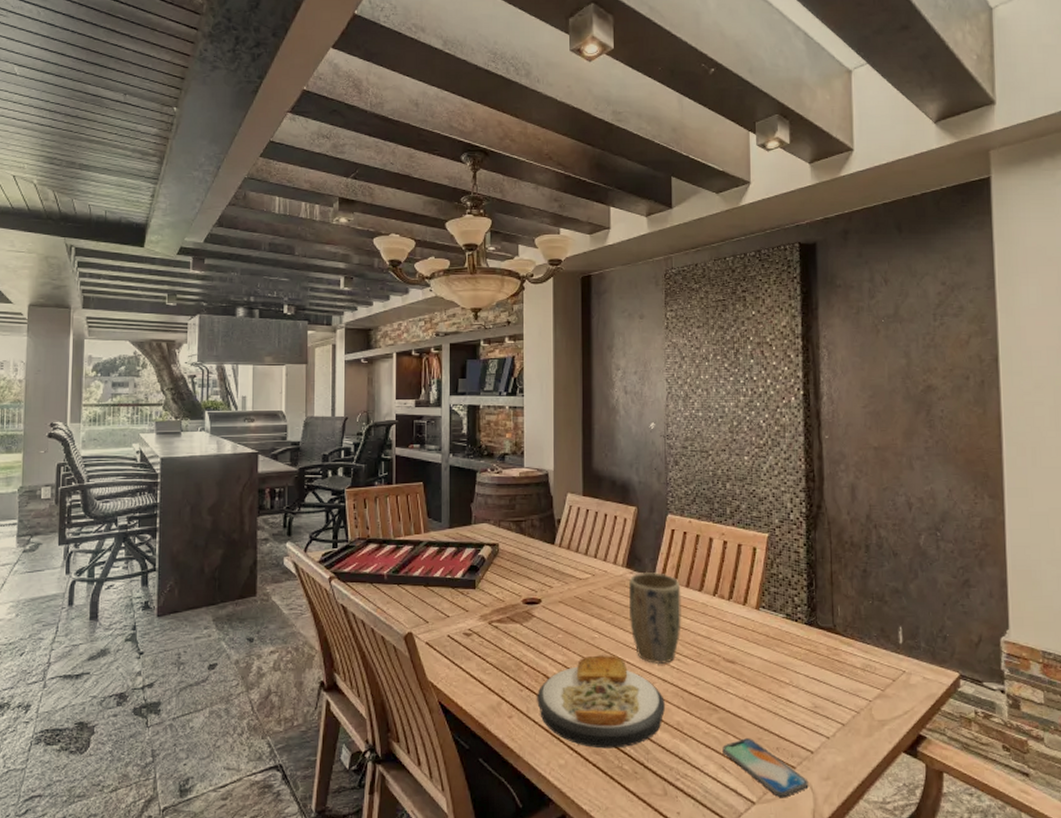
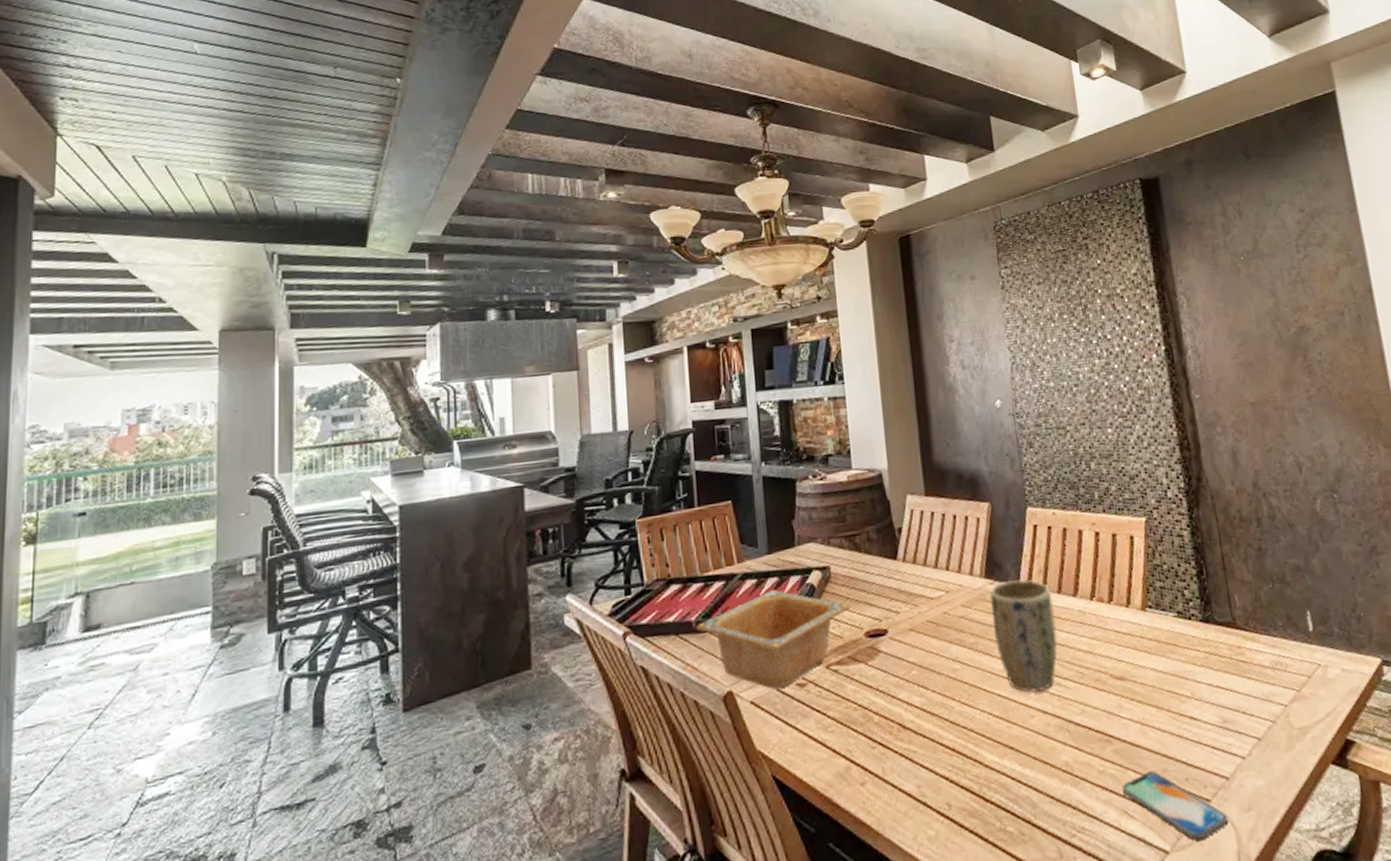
serving bowl: none [387,558,512,636] -> present [696,590,850,690]
plate: present [537,655,666,749] -> none [893,688,1050,810]

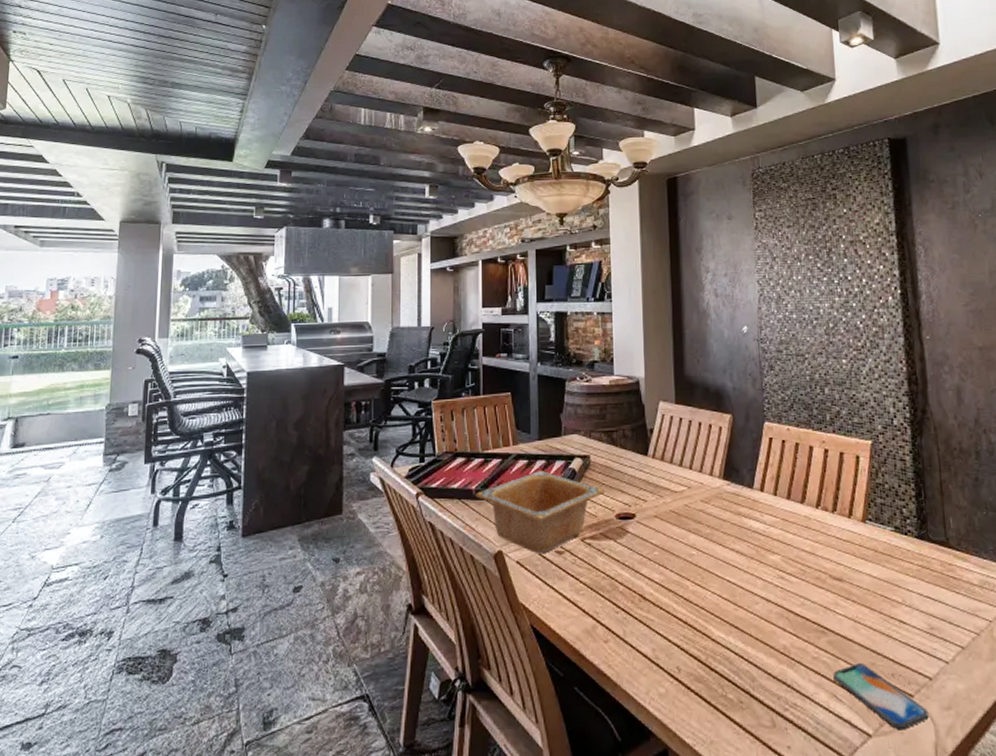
plant pot: present [990,579,1058,693] -> none [727,483,784,582]

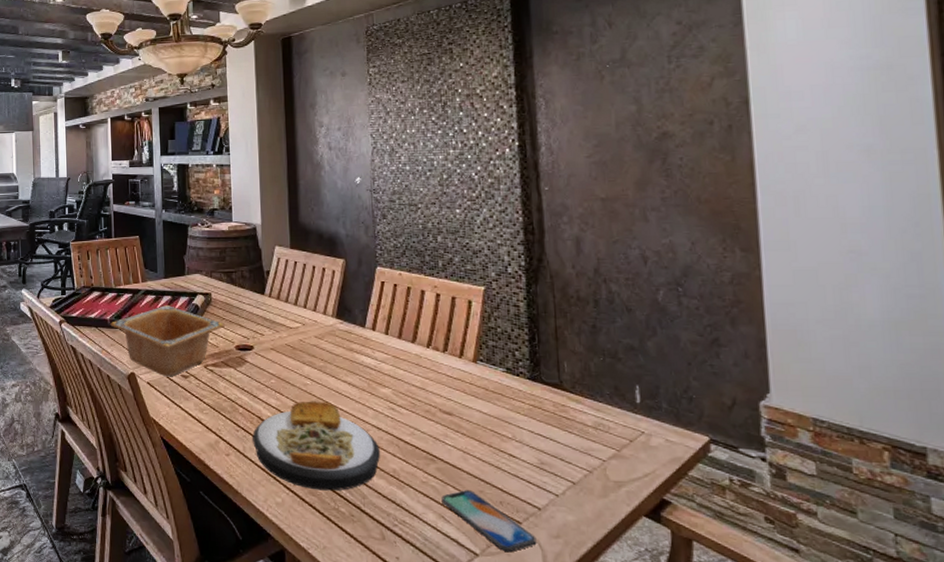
plate: none [634,573,771,676] -> present [252,401,381,491]

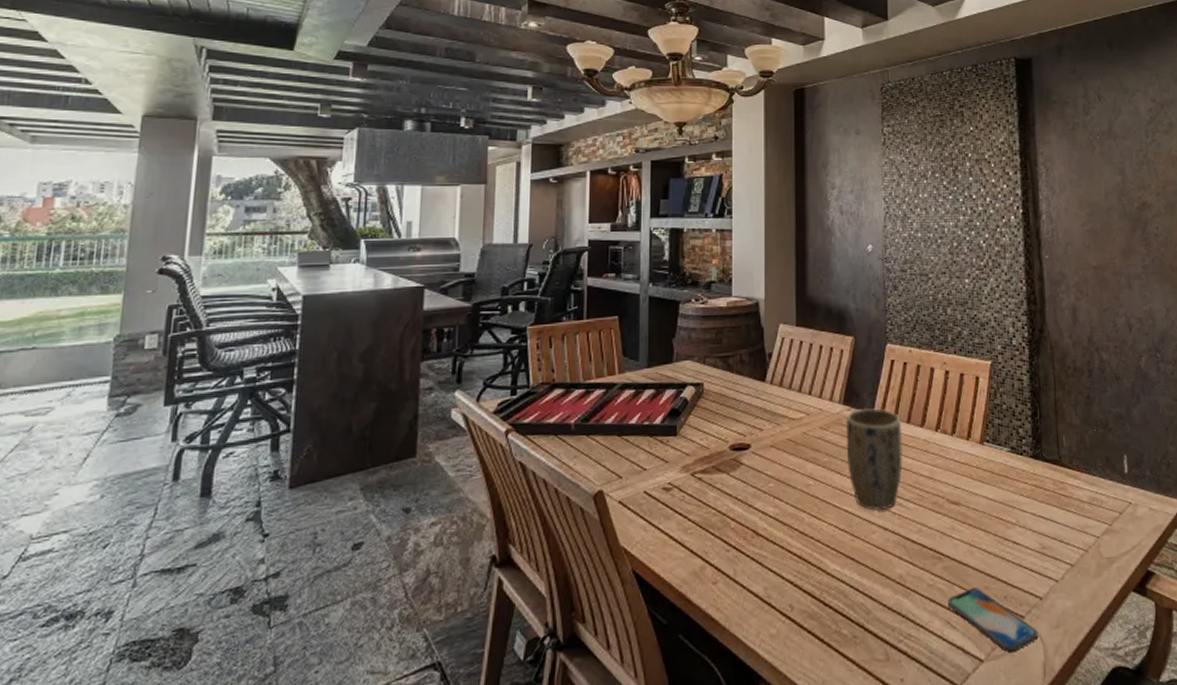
serving bowl: present [110,305,225,377] -> none [574,401,718,492]
plate: present [252,401,381,491] -> none [745,503,887,612]
plant pot: none [340,322,395,412] -> present [847,407,903,511]

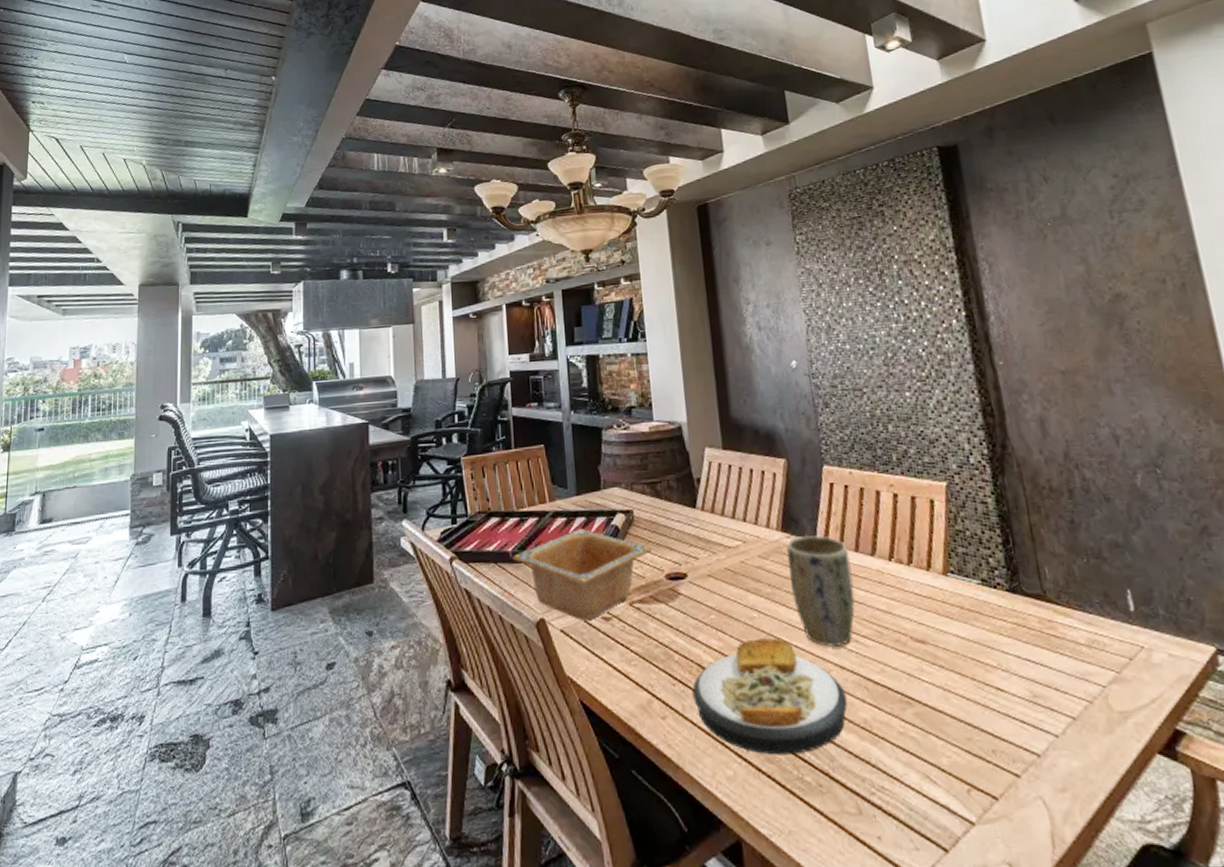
serving bowl: none [574,401,718,492] -> present [512,529,651,621]
plate: none [745,503,887,612] -> present [692,638,848,756]
smartphone: present [948,587,1038,653] -> none [924,738,1041,817]

